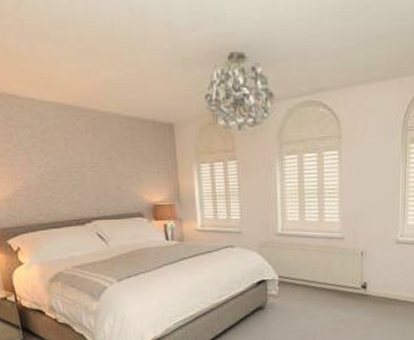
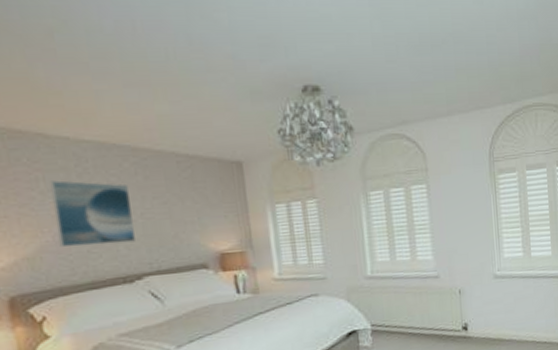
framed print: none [20,136,86,193] -> present [49,180,135,248]

